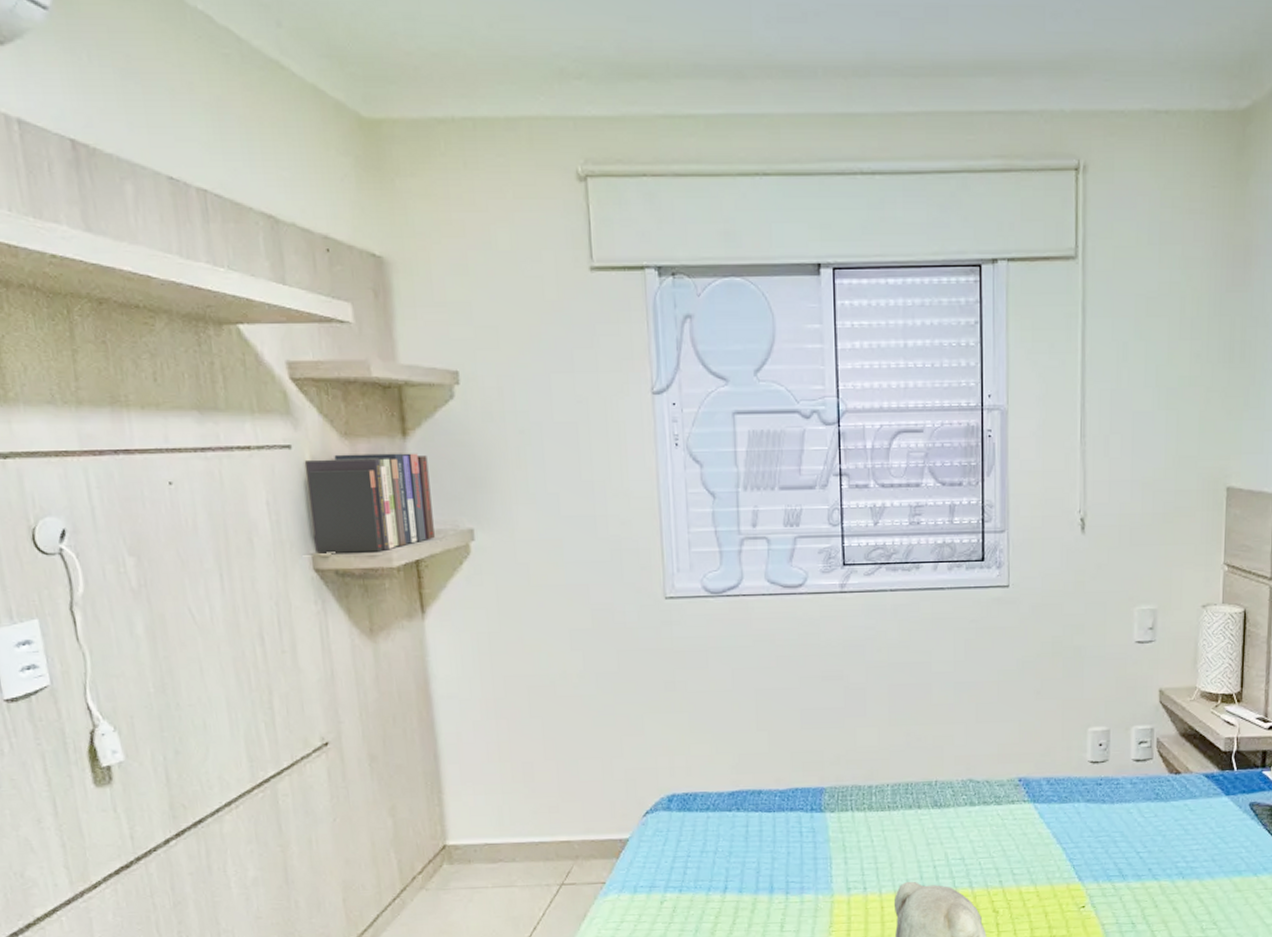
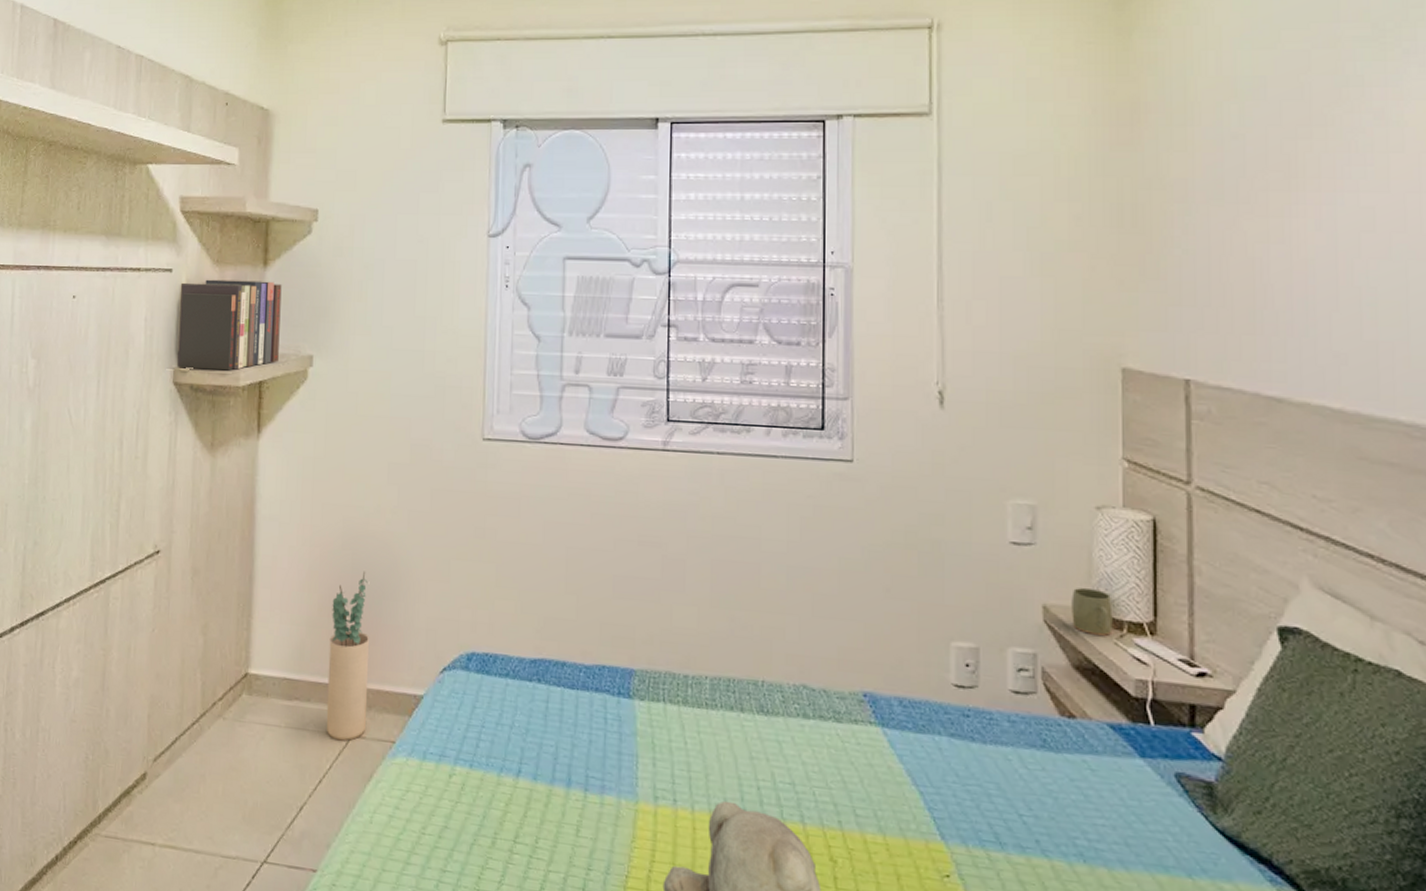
vase: none [526,735,576,890] -> present [326,571,370,741]
mug: none [1180,672,1211,708] -> present [1071,588,1113,636]

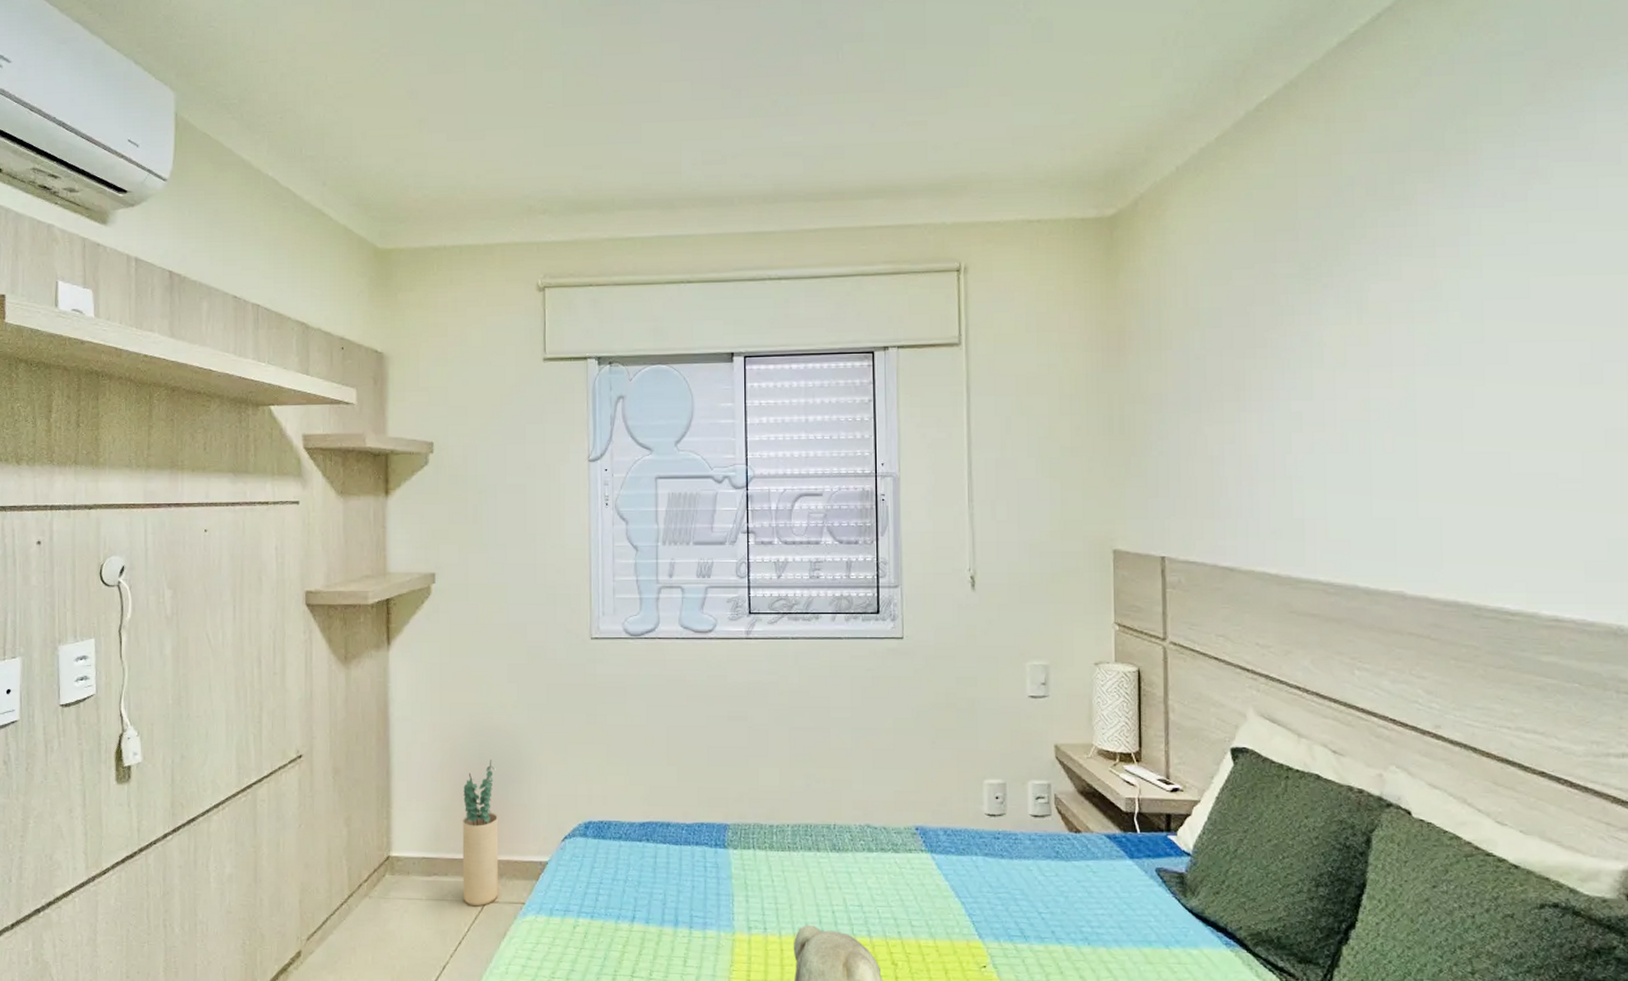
books: present [177,279,282,371] -> none [309,509,403,591]
mug: present [1071,588,1113,636] -> none [1077,729,1108,765]

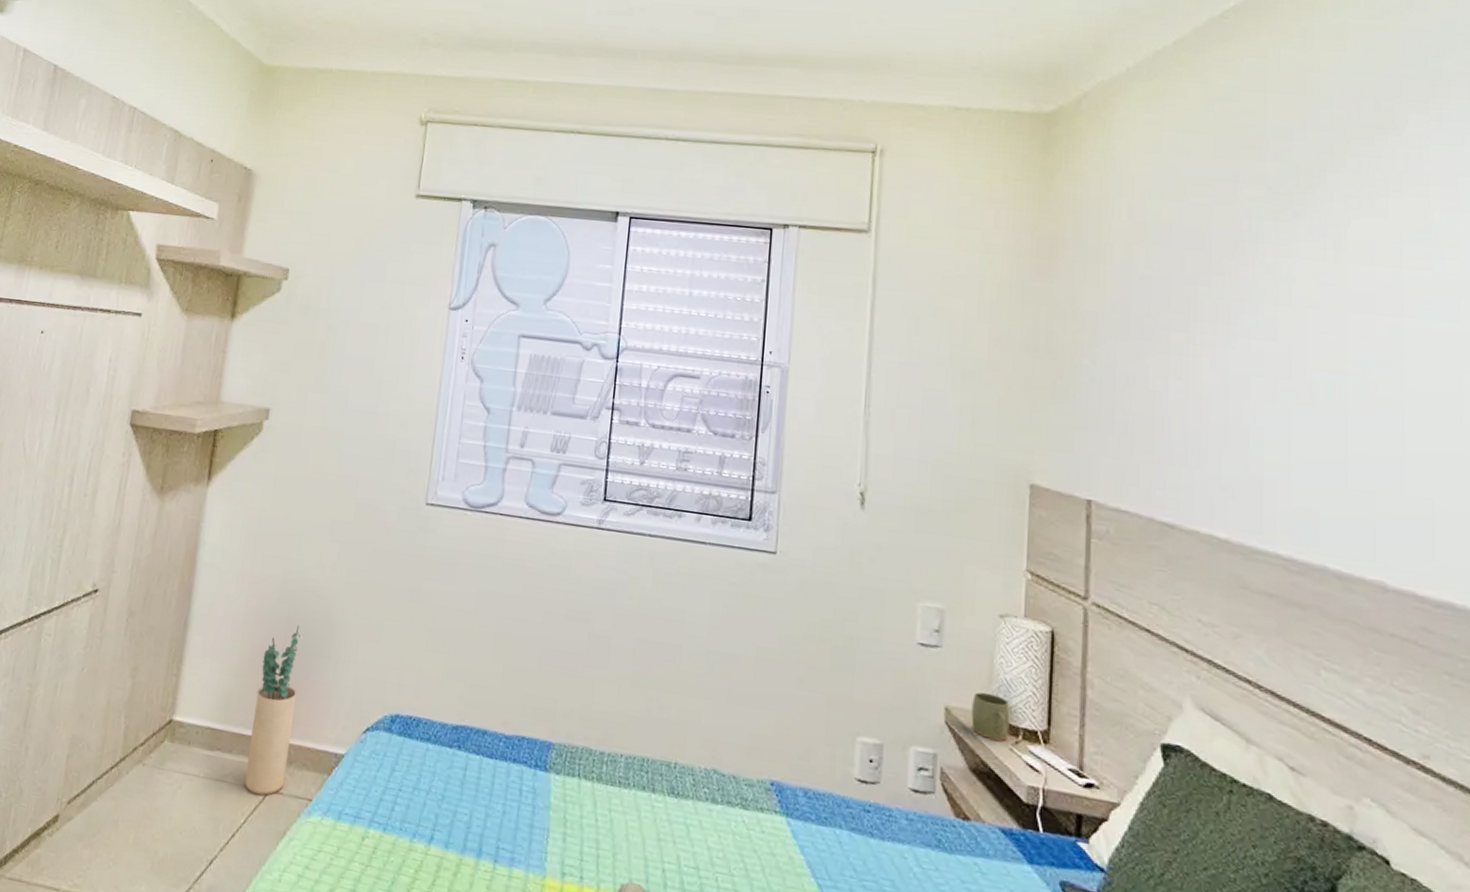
mug: none [1077,729,1108,765] -> present [971,692,1010,741]

